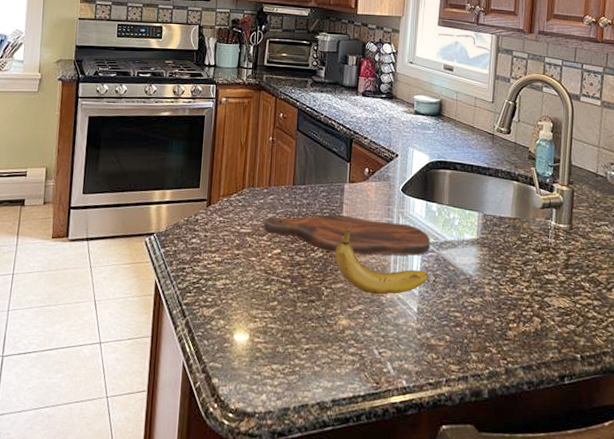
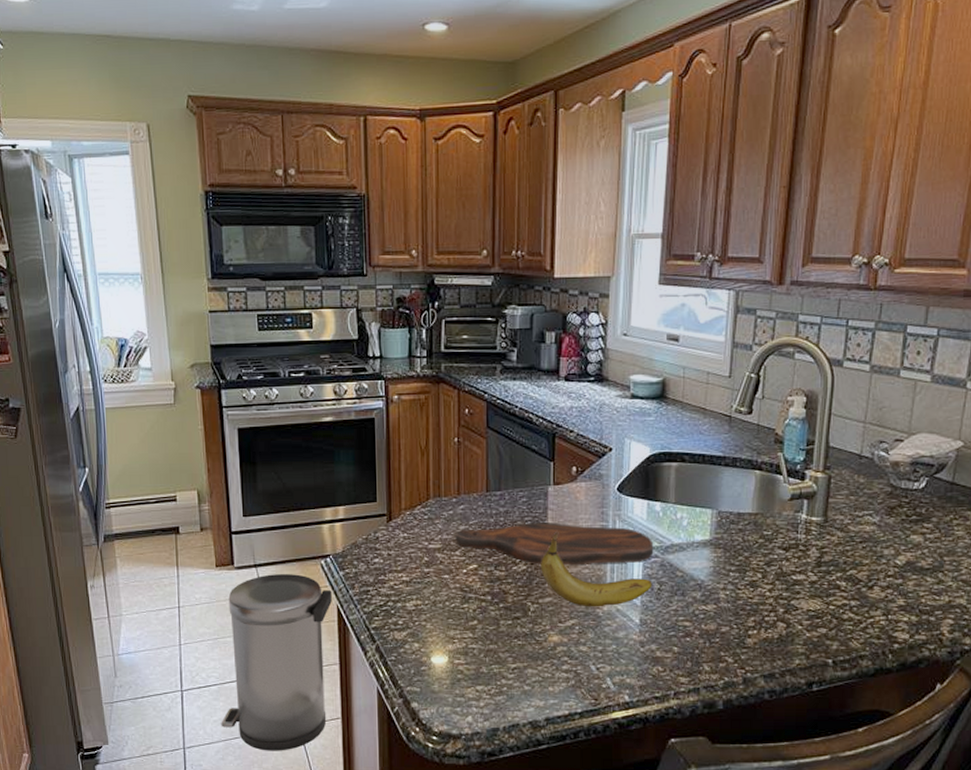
pedal bin: none [34,248,152,423] -> present [221,574,332,751]

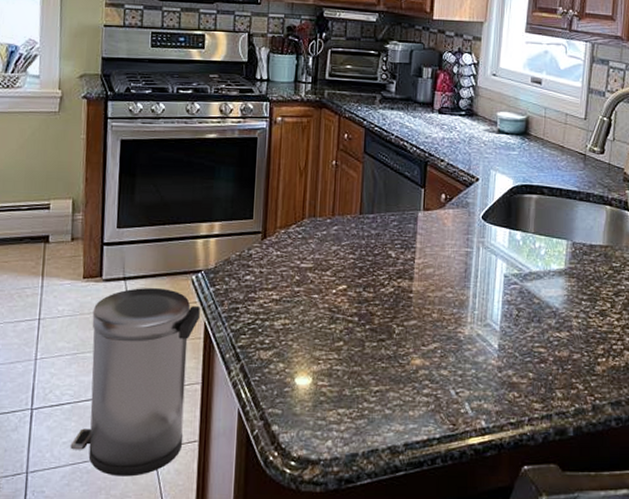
cutting board: present [455,522,654,565] -> none [327,246,514,289]
fruit: present [541,532,652,607] -> none [407,256,511,332]

